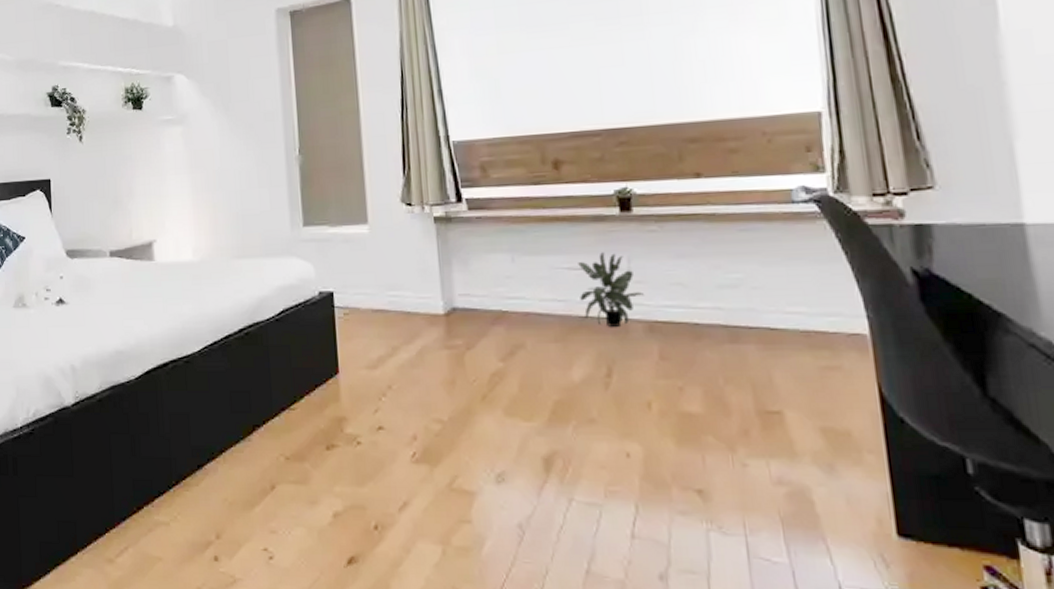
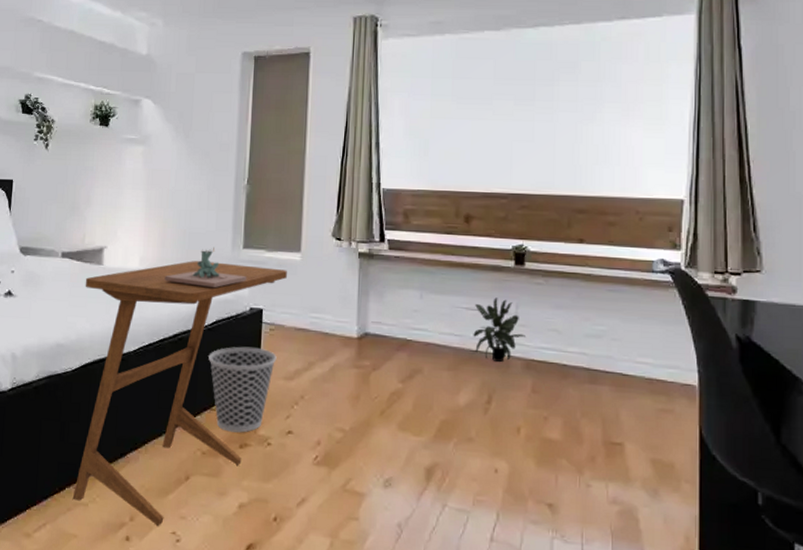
side table: none [137,244,356,543] -> present [72,261,287,526]
architectural model: none [221,228,312,273] -> present [164,247,247,287]
wastebasket: none [280,335,356,433] -> present [208,346,277,433]

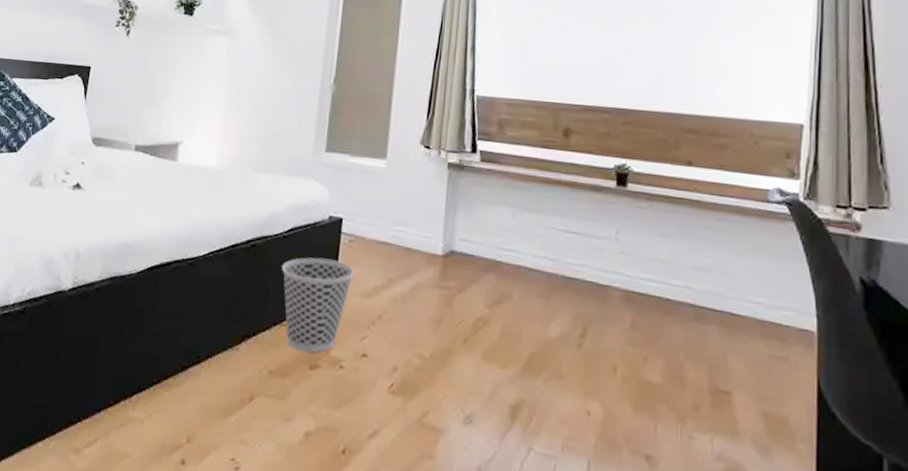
side table: present [72,261,287,526] -> none [127,162,371,451]
architectural model: present [164,247,247,287] -> none [240,148,328,192]
potted plant: present [473,297,525,362] -> none [568,220,626,292]

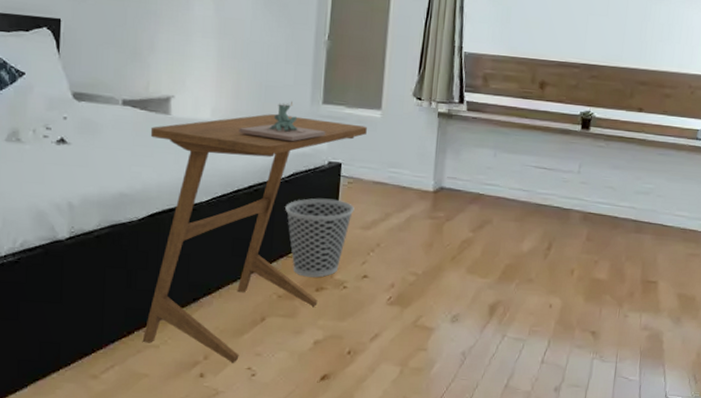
side table: none [127,162,371,451] -> present [142,114,367,363]
architectural model: none [240,148,328,192] -> present [239,101,326,141]

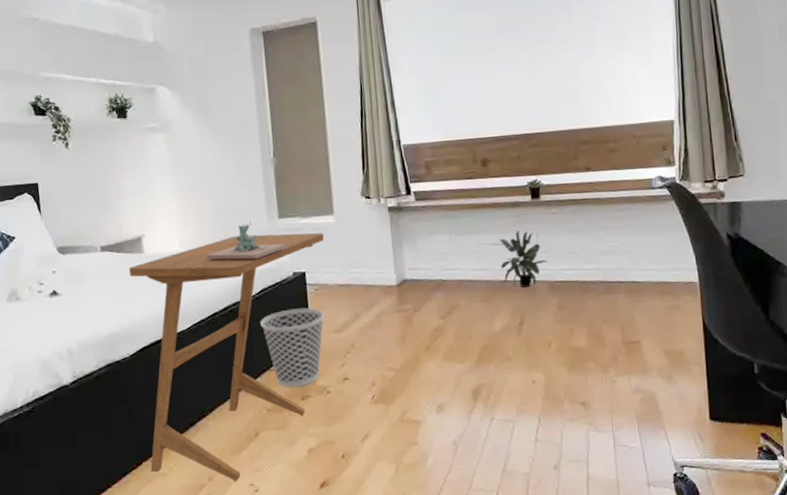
potted plant: none [539,158,585,214] -> present [500,230,547,287]

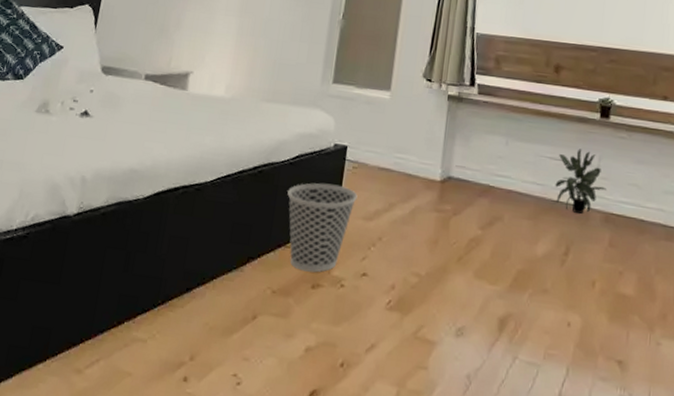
side table: present [128,233,324,481] -> none [130,92,375,367]
architectural model: present [206,221,286,260] -> none [249,80,334,121]

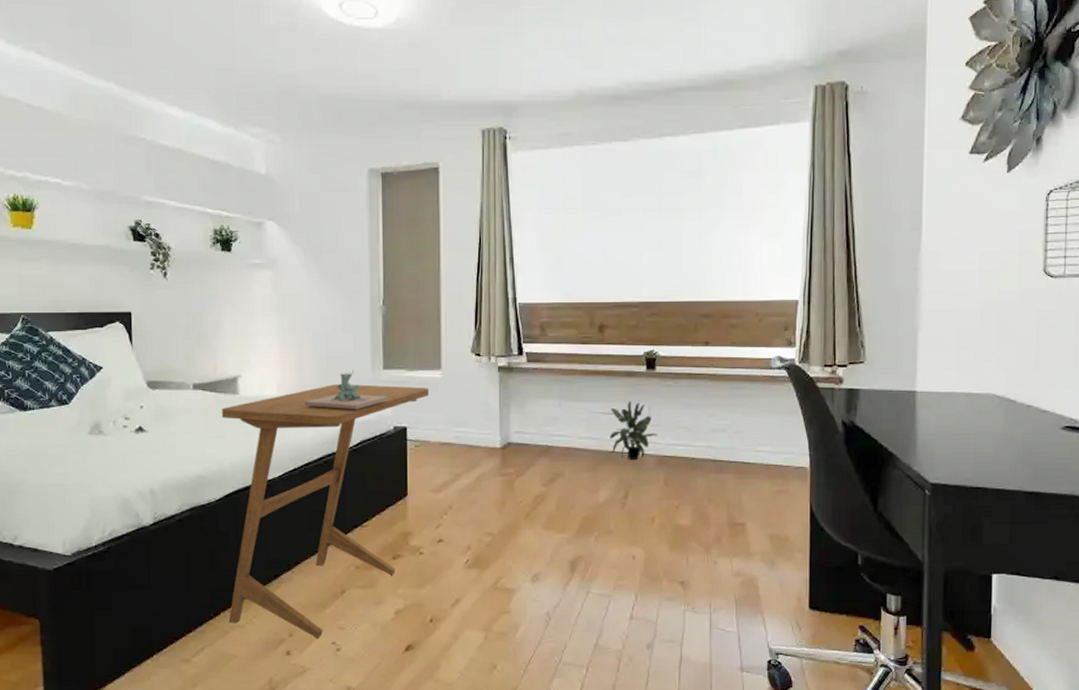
side table: none [130,92,375,367] -> present [221,384,429,638]
architectural model: none [249,80,334,121] -> present [304,369,389,409]
wastebasket: present [287,183,358,273] -> none [356,464,424,545]

